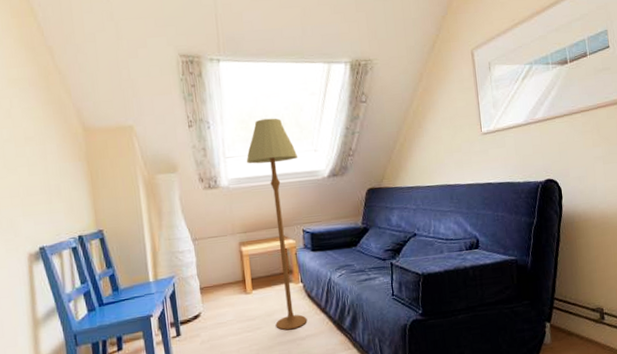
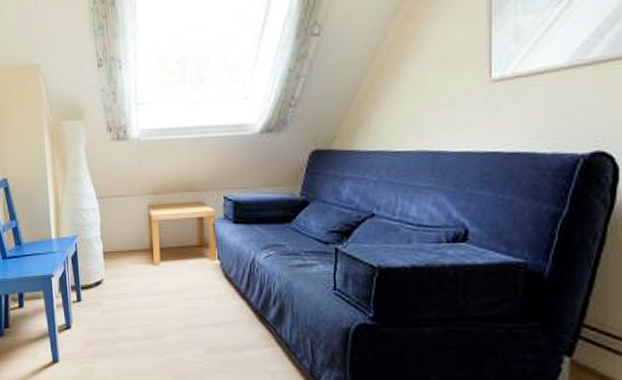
floor lamp: present [246,118,308,330] -> none [161,56,224,313]

